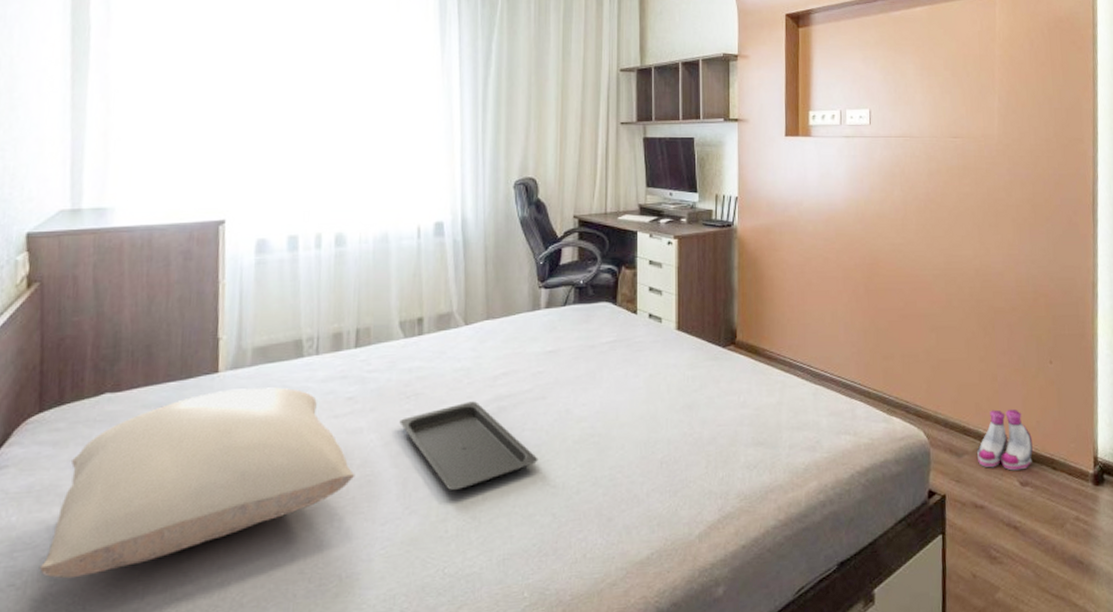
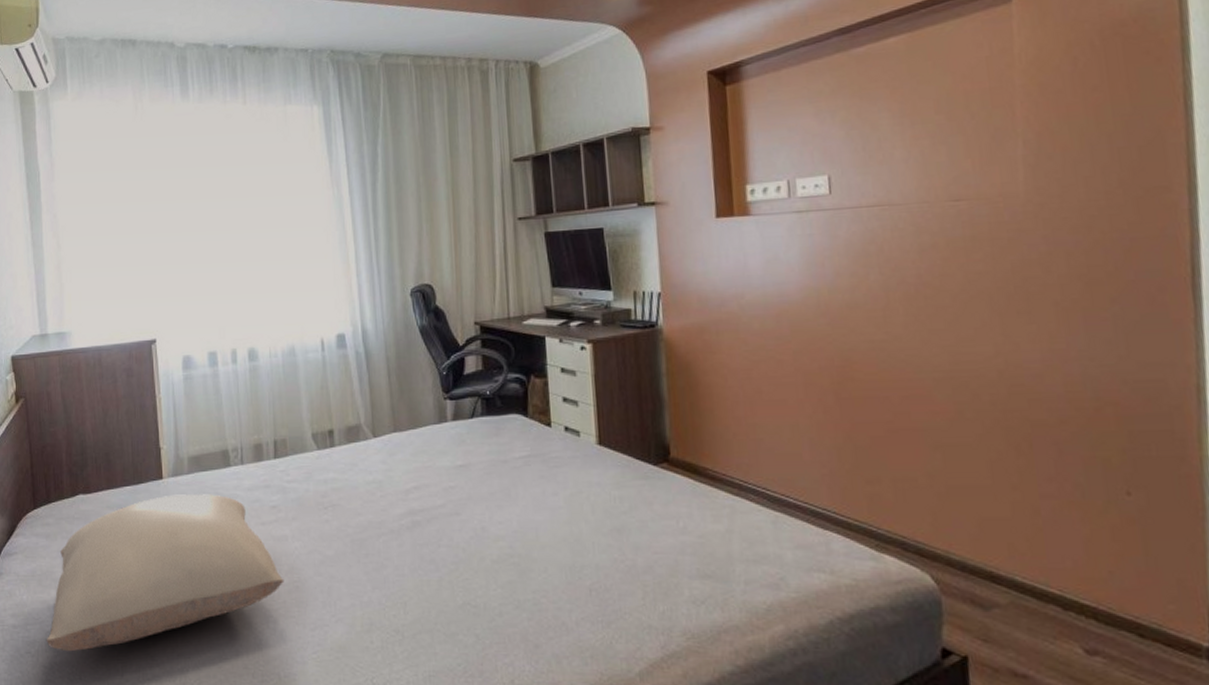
serving tray: present [399,401,538,491] -> none [320,514,457,603]
boots: present [977,409,1033,471] -> none [1013,553,1104,634]

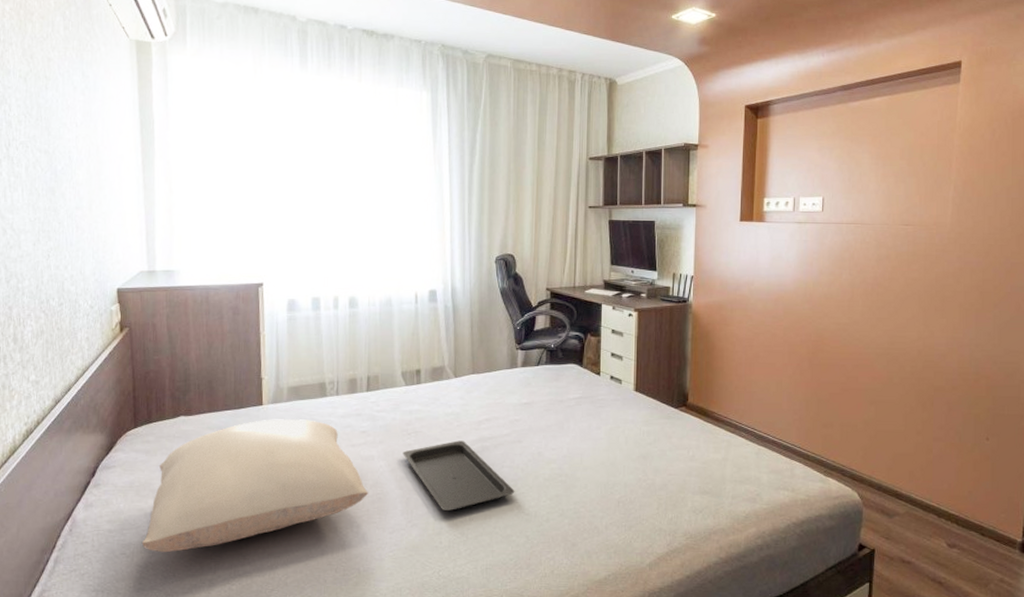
serving tray: none [320,514,457,603] -> present [403,440,515,512]

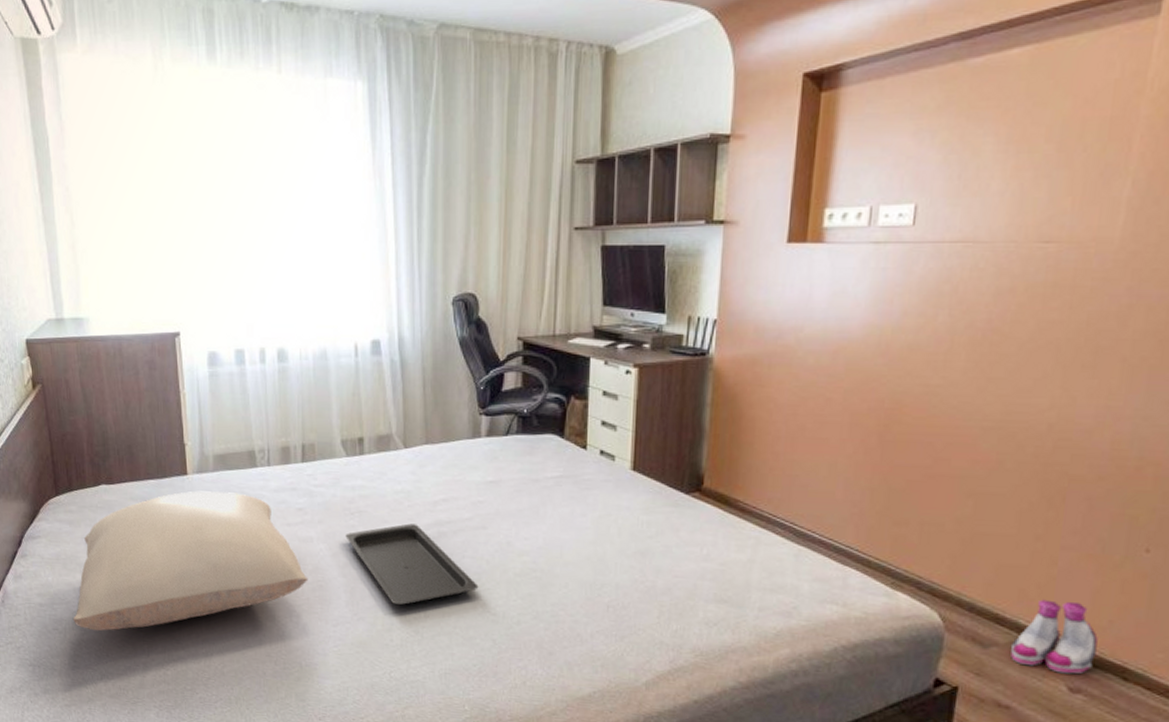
boots: none [908,478,963,534] -> present [1011,599,1098,674]

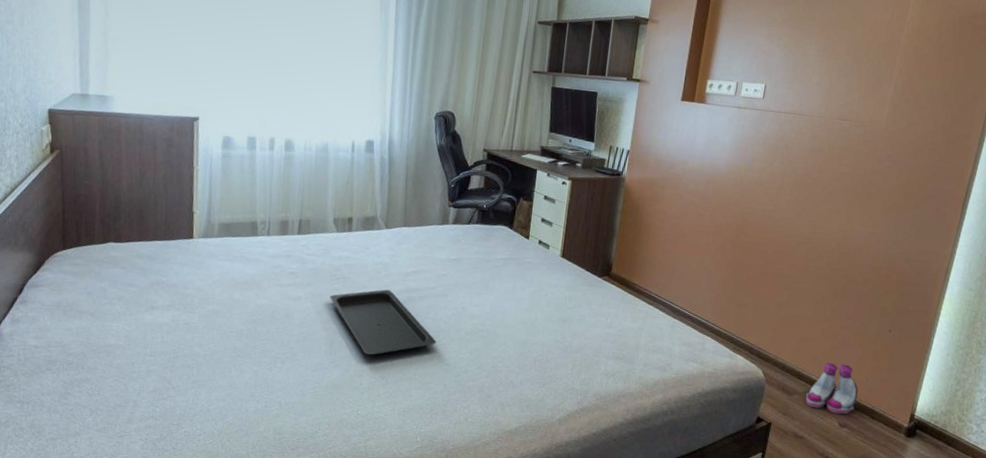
pillow: present [73,491,309,631] -> none [68,253,294,372]

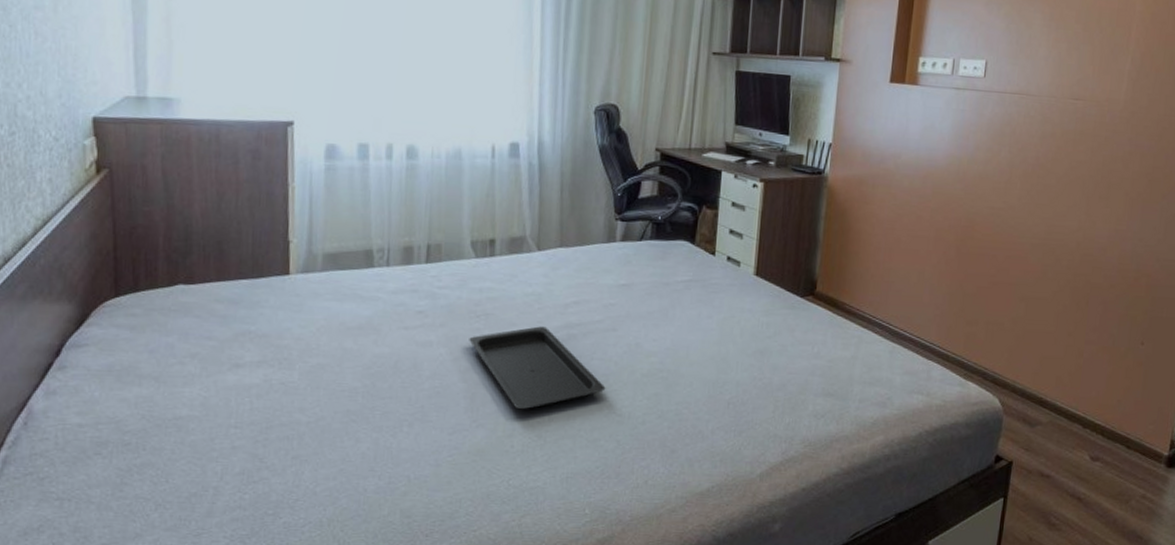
boots: present [805,362,858,414] -> none [1051,384,1110,446]

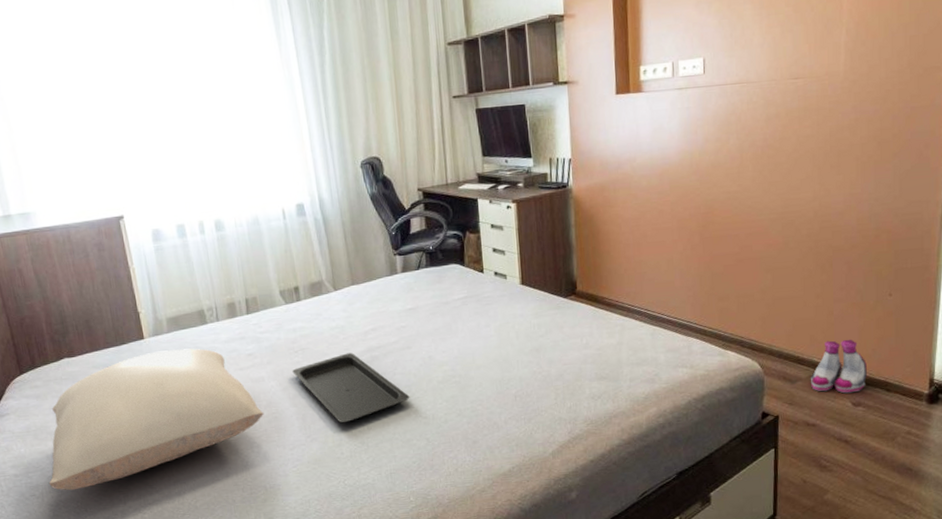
pillow: none [124,292,425,454] -> present [49,348,264,491]
boots: none [1051,384,1110,446] -> present [811,339,867,394]

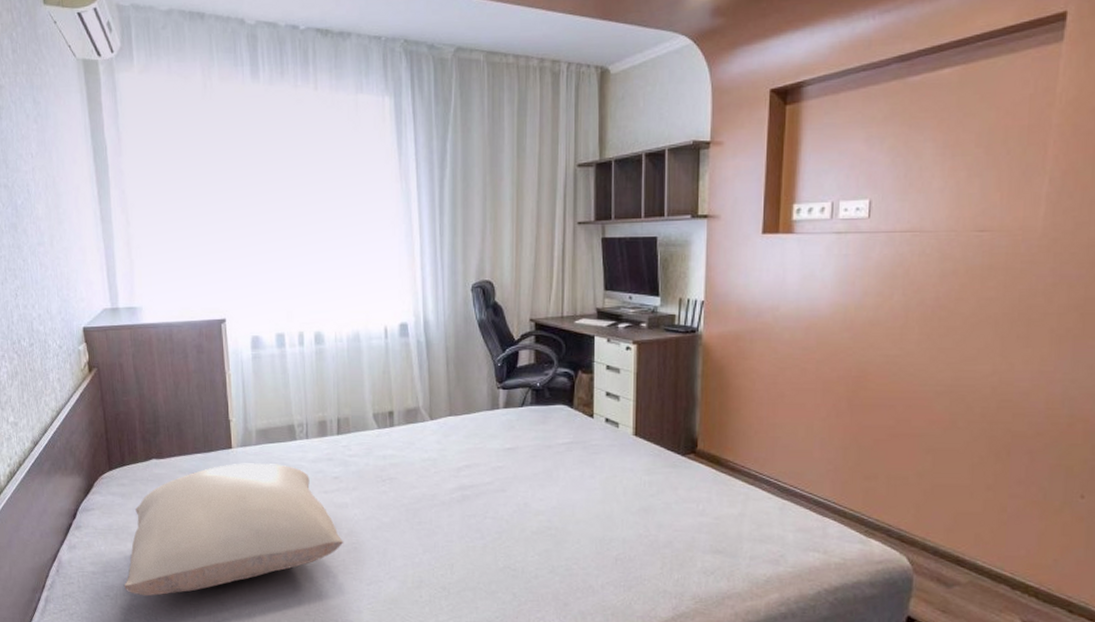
serving tray: present [292,353,410,423] -> none [378,488,500,564]
boots: present [811,339,867,394] -> none [971,542,1045,609]

